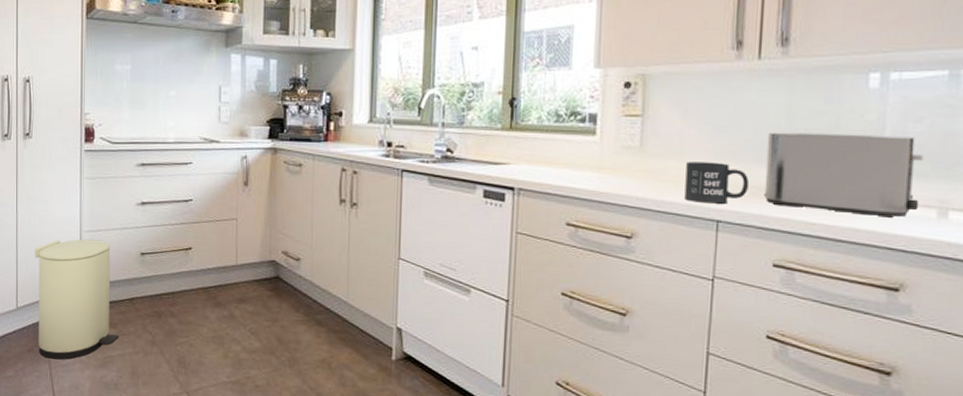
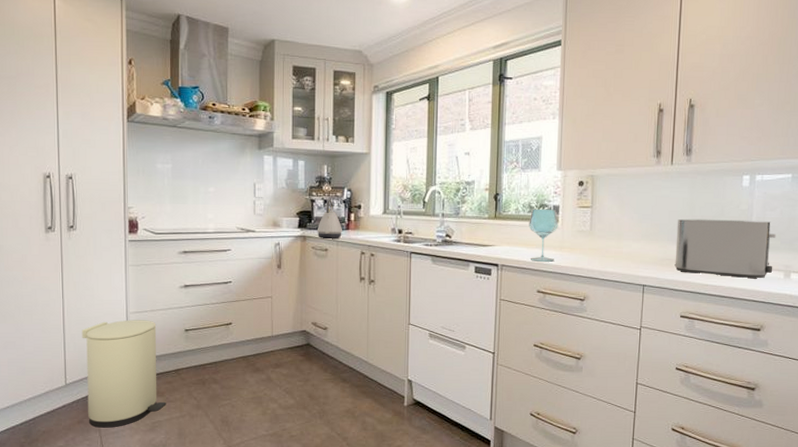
kettle: none [289,104,321,153] -> present [316,198,343,240]
wine glass: none [555,117,596,186] -> present [529,209,559,262]
mug: present [684,161,750,204] -> none [621,241,665,272]

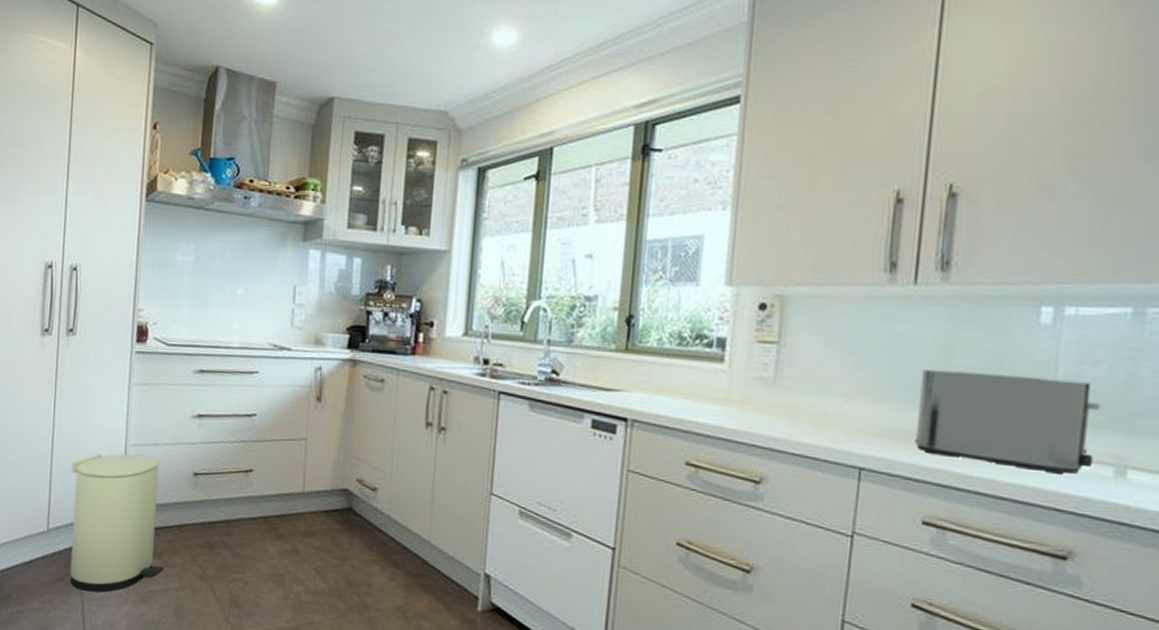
kettle: present [316,198,343,240] -> none [371,311,407,367]
wine glass: present [529,209,559,262] -> none [677,340,724,421]

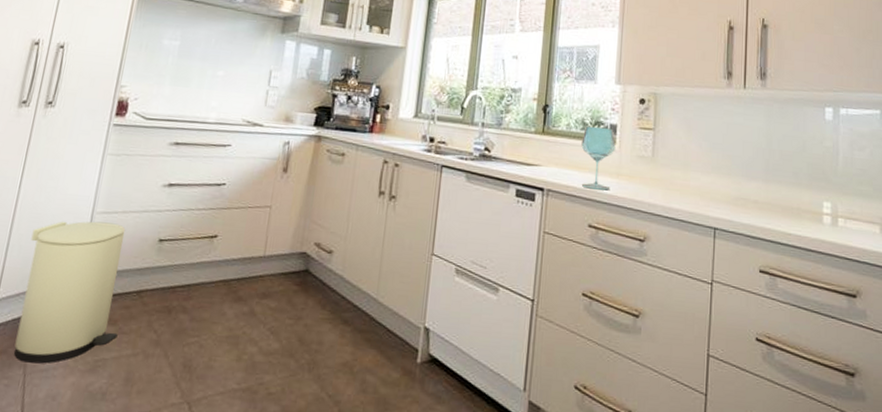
wine glass: none [677,340,724,421] -> present [581,126,616,191]
toaster: present [914,368,1102,475] -> none [751,151,868,232]

